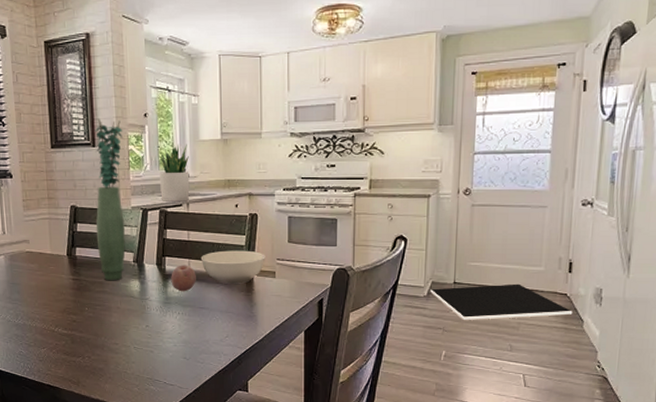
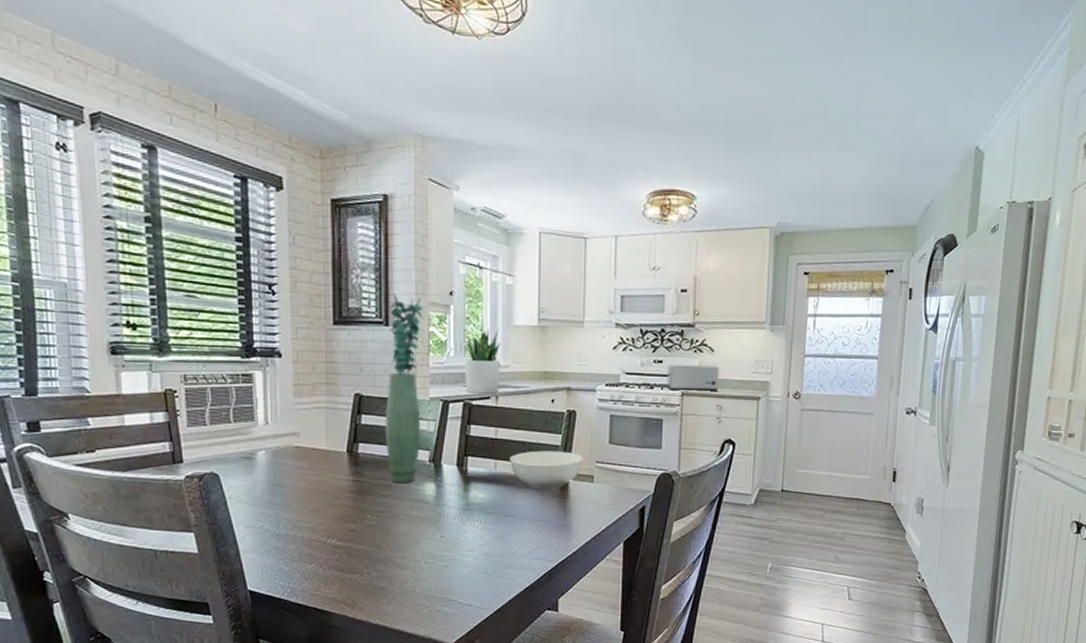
fruit: present [171,265,196,292] -> none [473,466,503,497]
toaster: none [340,167,390,192] -> present [667,364,720,392]
door mat: present [430,283,573,320] -> none [757,492,896,530]

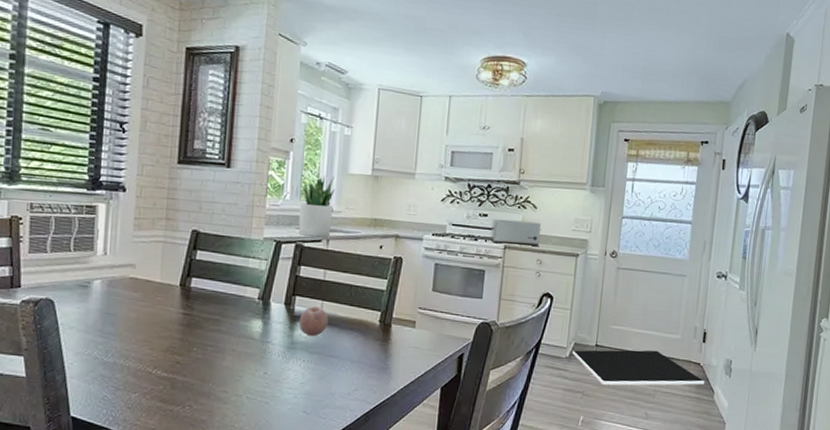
vase: present [385,293,422,484] -> none [218,137,264,319]
fruit: none [473,466,503,497] -> present [299,306,329,337]
bowl: present [509,450,583,489] -> none [335,294,407,332]
door mat: none [757,492,896,530] -> present [572,350,705,385]

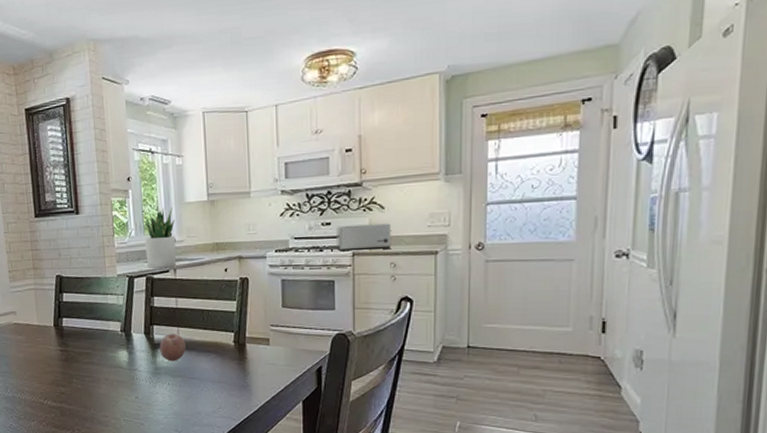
door mat: present [572,350,705,385] -> none [441,346,608,387]

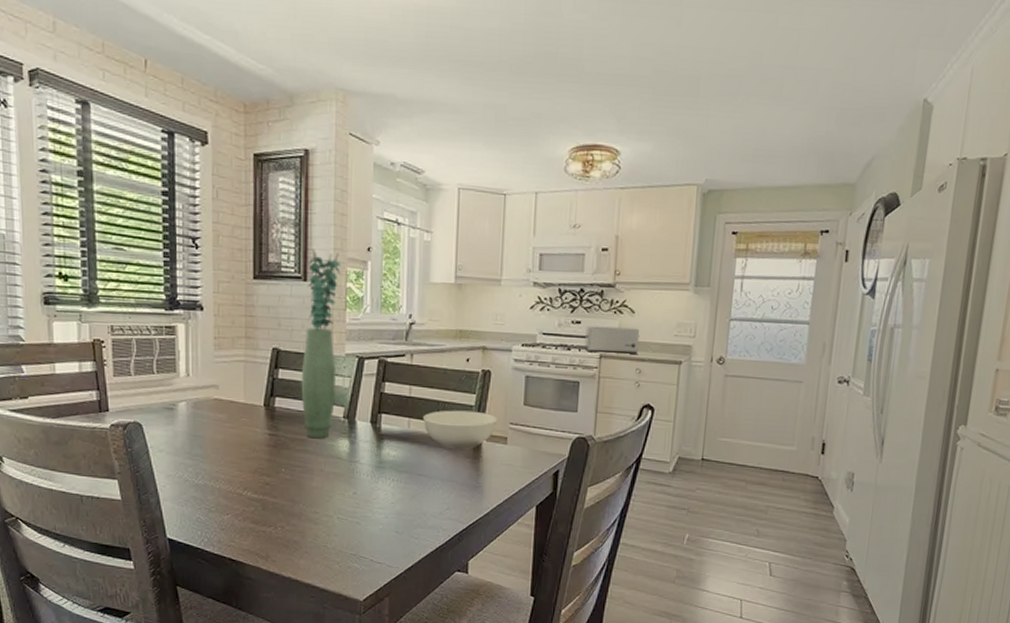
vase: none [78,185,113,352] -> present [301,248,340,439]
planter: present [145,207,177,268] -> none [381,285,417,351]
fruit: present [159,333,186,362] -> none [386,424,416,456]
bowl: none [190,316,258,352] -> present [422,410,497,449]

